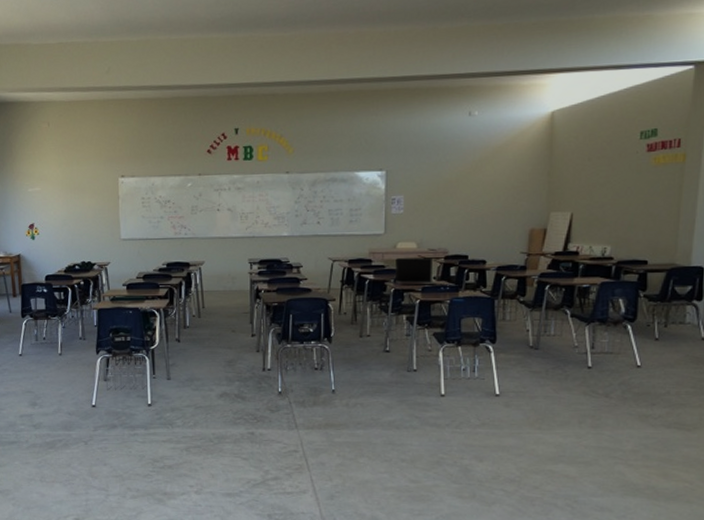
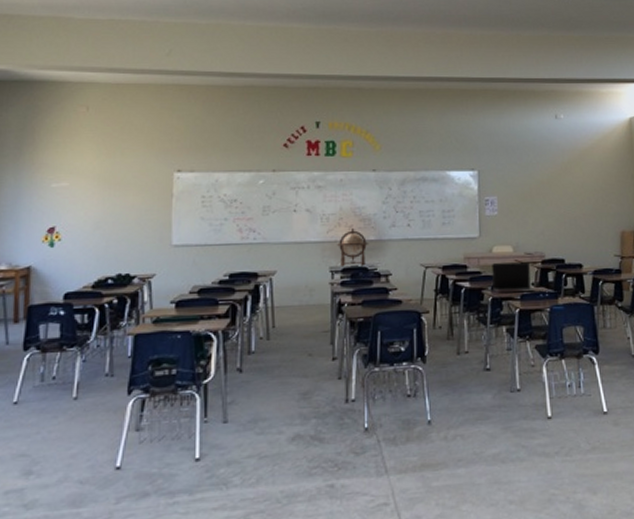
globe: none [255,225,283,259] -> present [337,227,370,267]

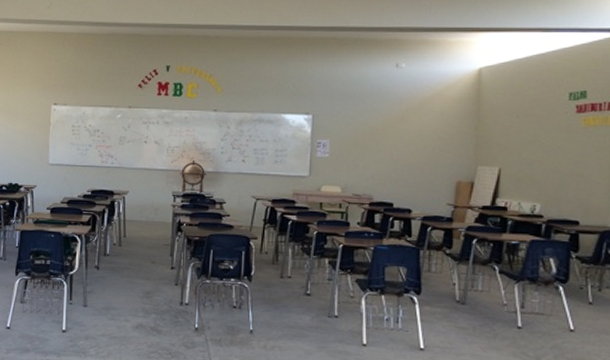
laptop computer: present [492,262,535,294] -> none [319,200,360,231]

